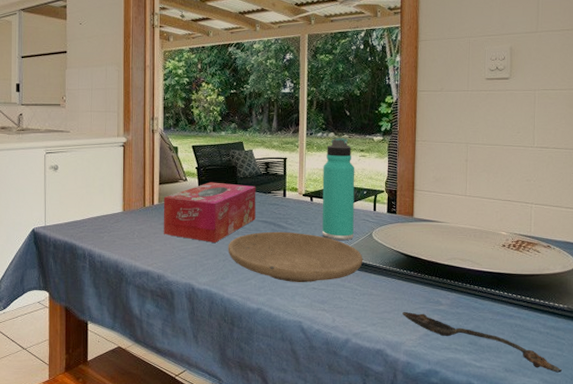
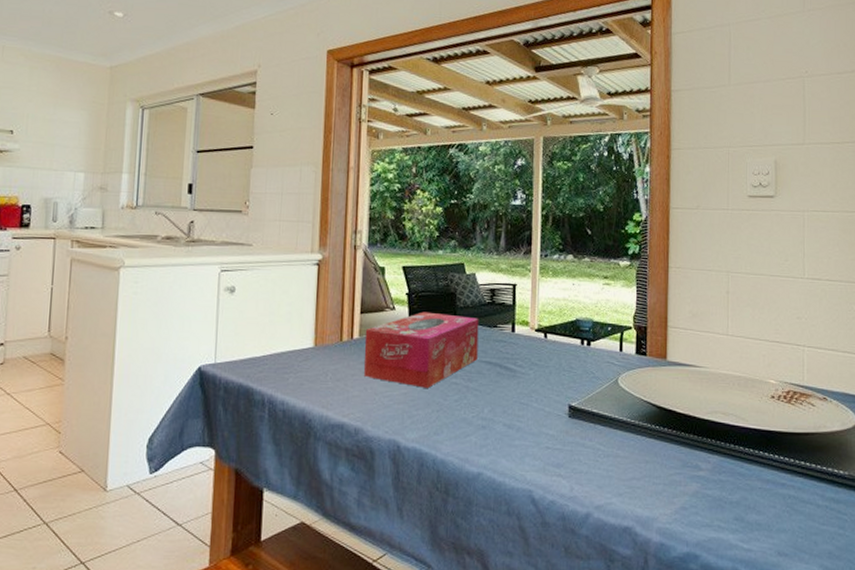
plate: present [228,231,363,282] -> none [443,375,608,440]
thermos bottle: present [322,138,355,240] -> none [558,261,598,387]
spoon: present [402,312,562,373] -> none [655,479,844,557]

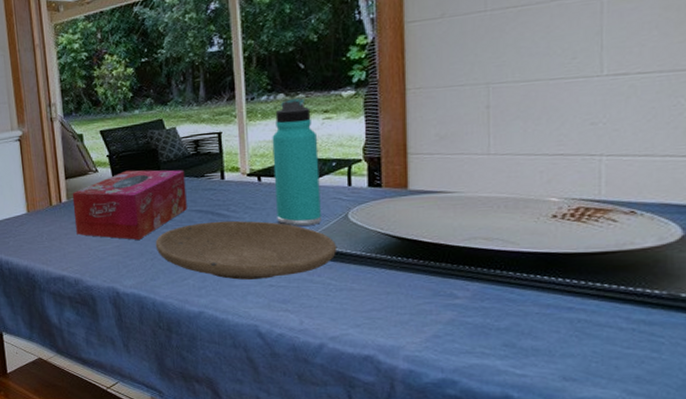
plate: none [443,375,608,440] -> present [155,220,338,280]
thermos bottle: none [558,261,598,387] -> present [272,98,321,226]

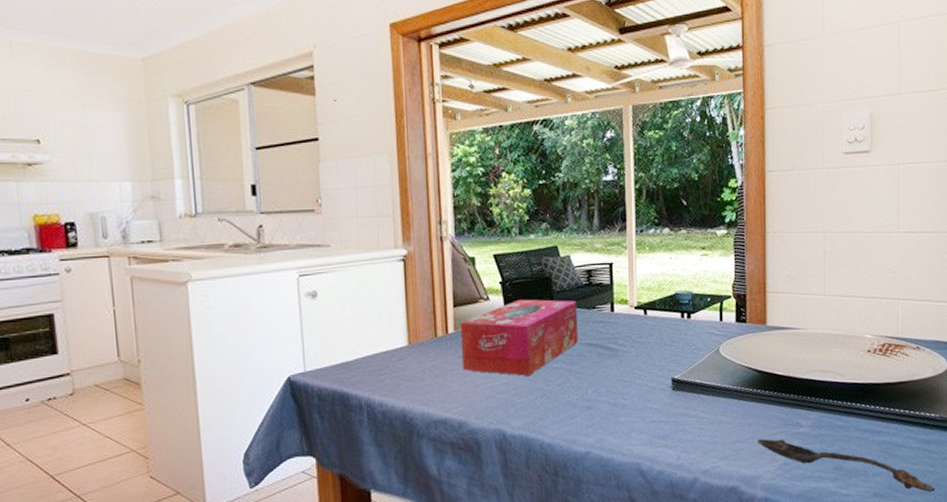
plate: present [155,220,338,280] -> none [545,354,710,417]
thermos bottle: present [272,98,321,226] -> none [657,234,697,360]
spoon: none [399,309,659,381] -> present [758,439,935,492]

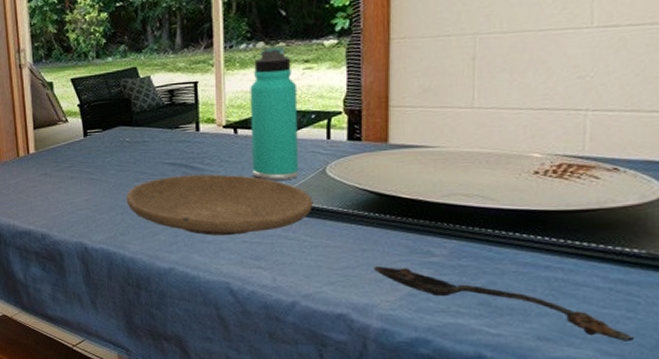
tissue box: present [460,299,578,376] -> none [40,120,160,193]
plate: none [545,354,710,417] -> present [126,174,314,236]
thermos bottle: none [657,234,697,360] -> present [250,47,298,180]

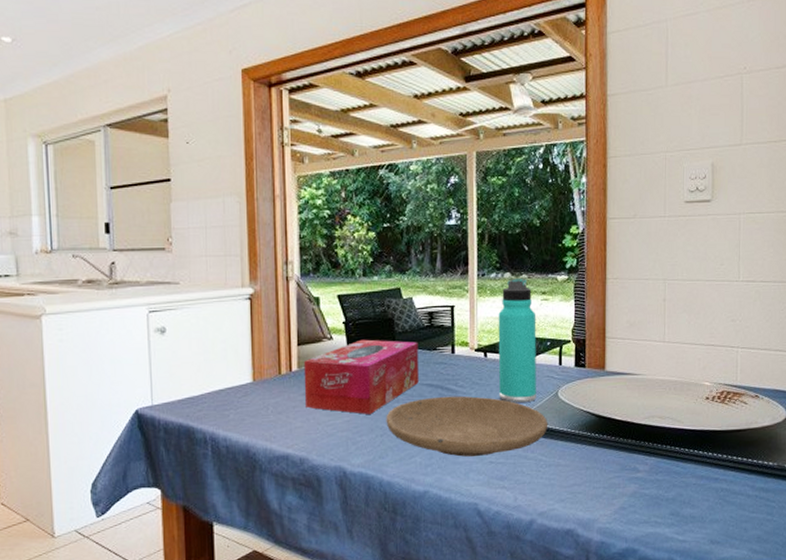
tissue box: none [40,120,160,193] -> present [303,339,419,414]
spoon: present [374,267,634,341] -> none [595,483,772,540]

